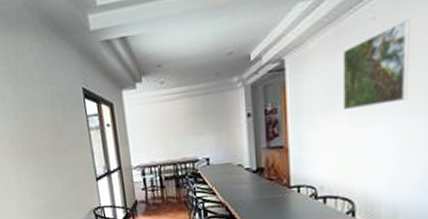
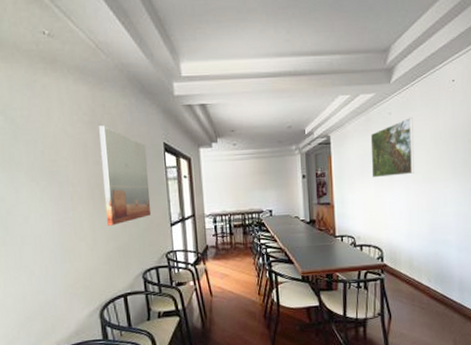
wall art: none [15,74,76,182] -> present [99,125,152,226]

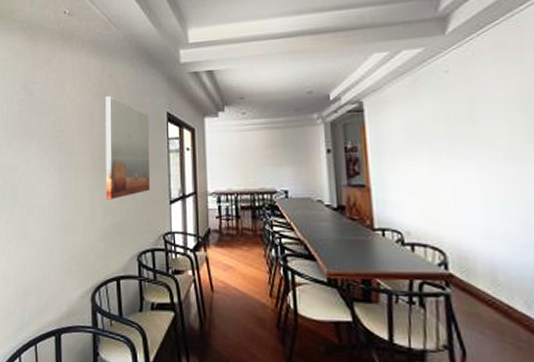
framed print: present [370,117,414,178] -> none [419,74,490,155]

